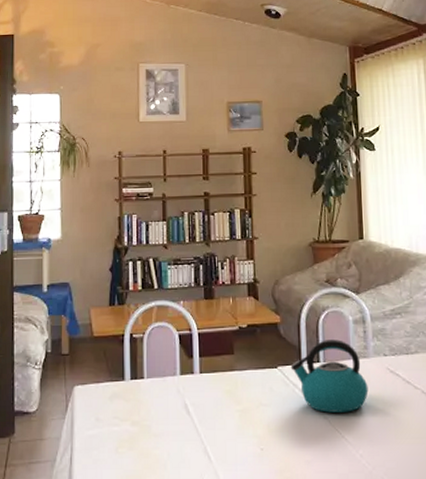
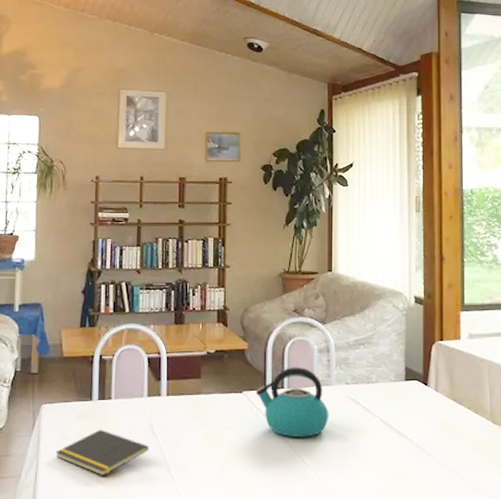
notepad: none [90,409,185,458] -> present [55,429,149,476]

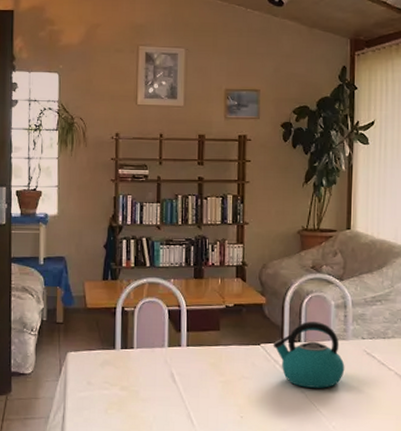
notepad: present [55,429,149,476] -> none [81,376,170,420]

